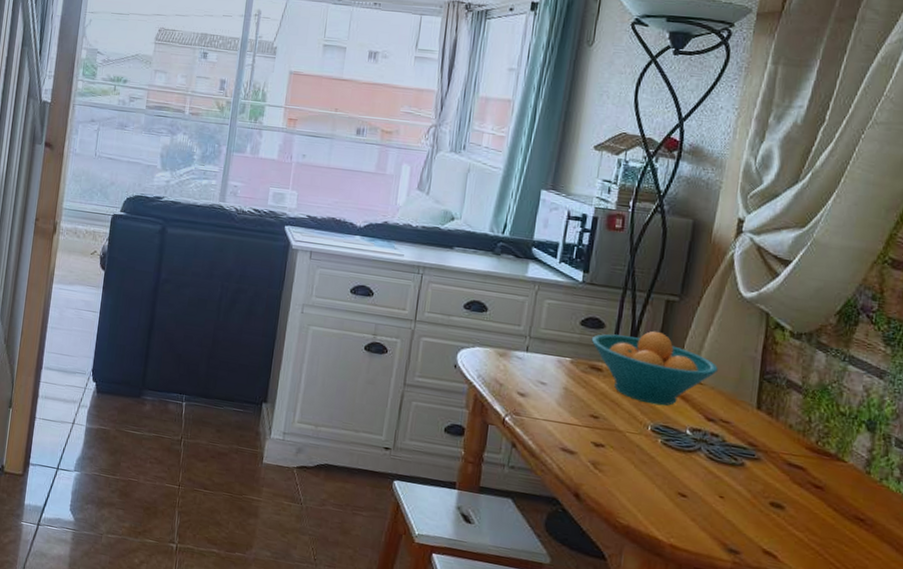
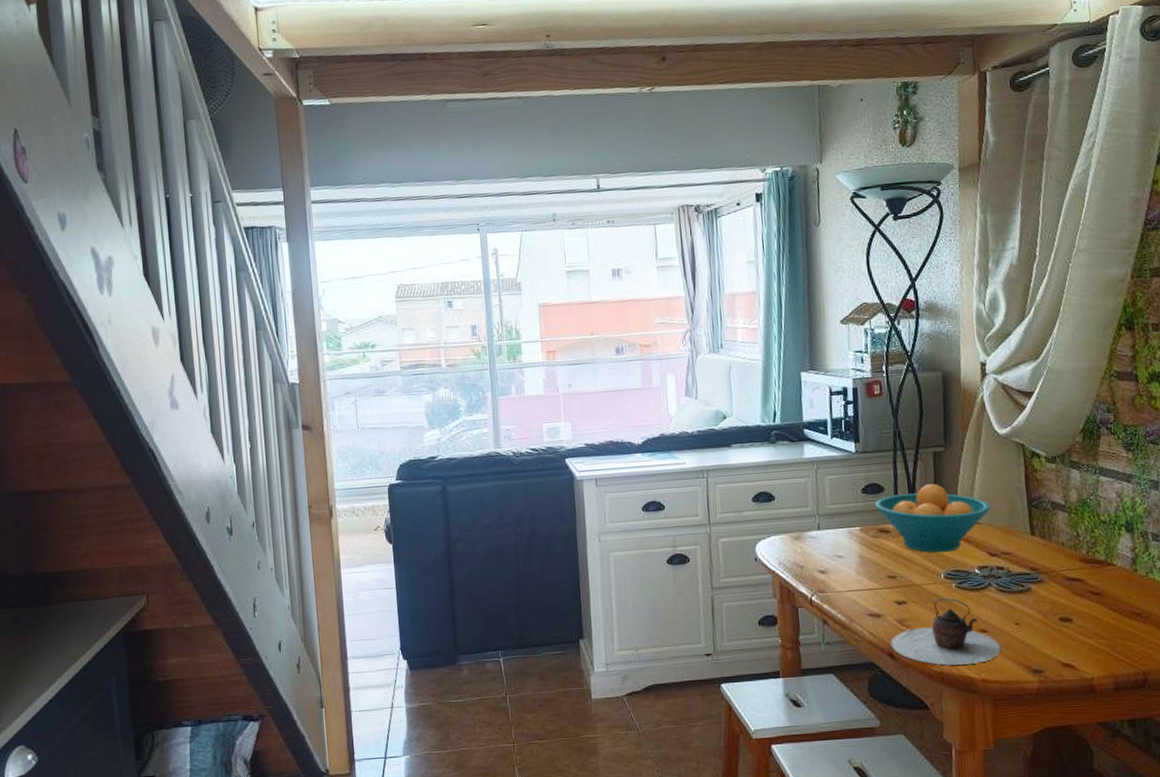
teapot: none [578,451,698,527] -> present [890,597,1001,666]

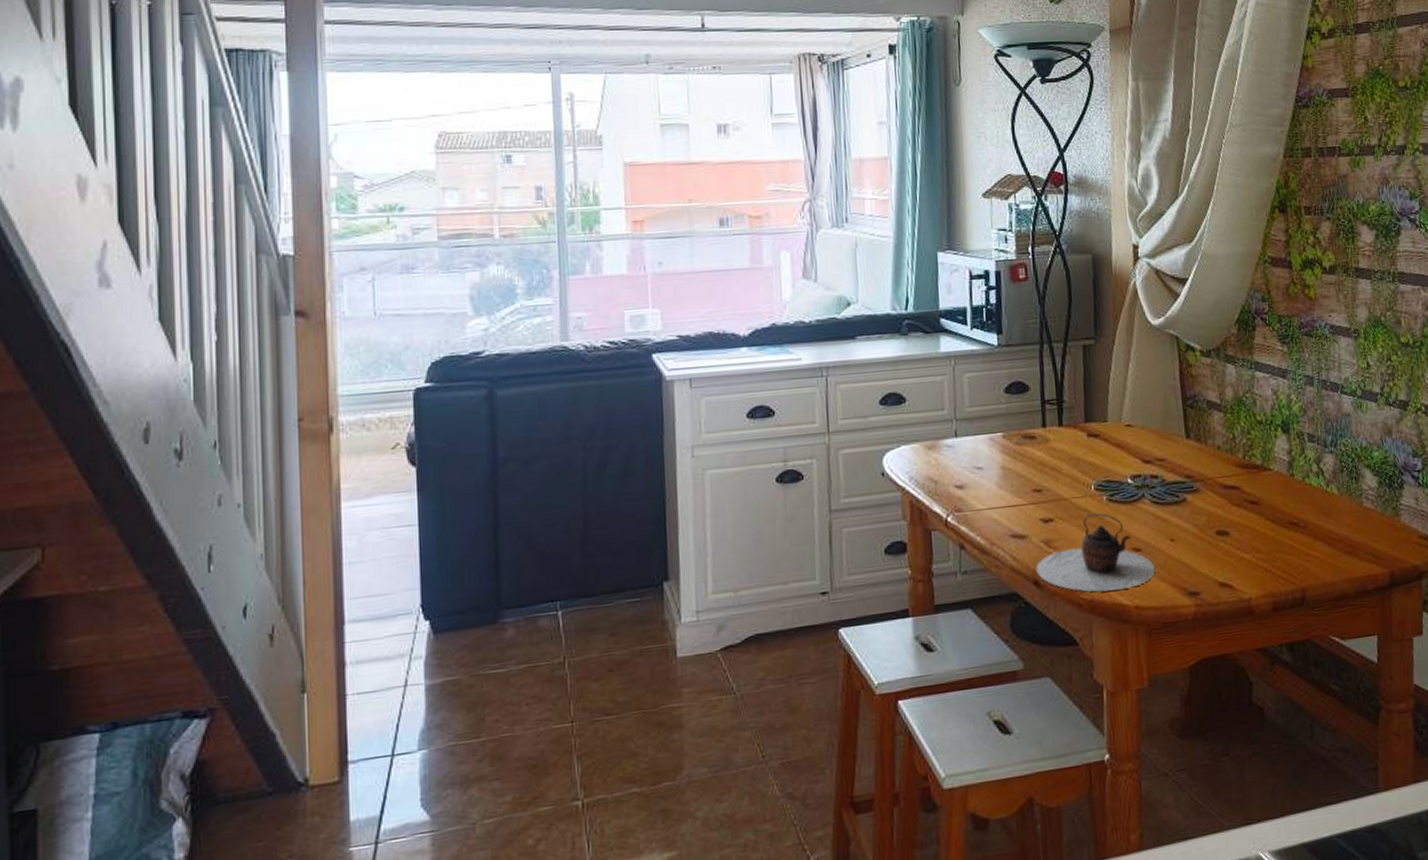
fruit bowl: present [874,483,991,553] -> none [1018,381,1144,462]

